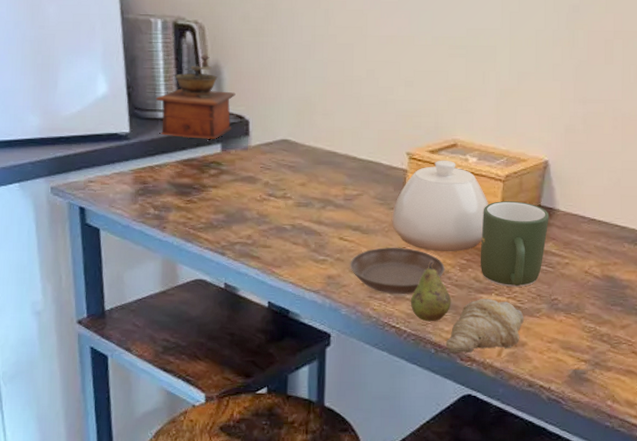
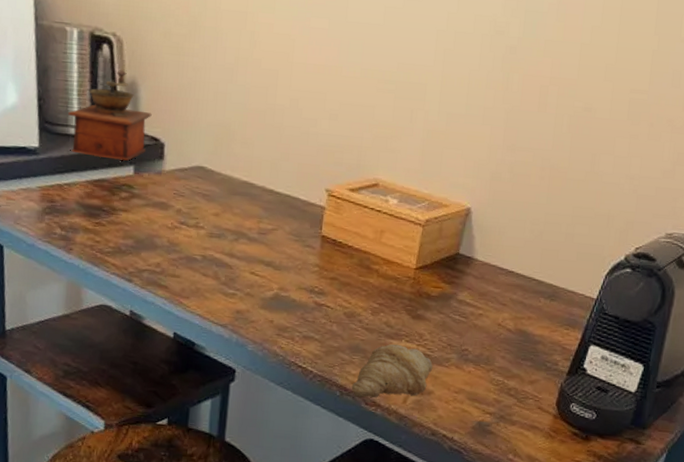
saucer: present [350,247,445,295] -> none [260,285,356,335]
sugar bowl: present [391,160,489,251] -> none [305,199,407,295]
fruit: present [410,261,452,322] -> none [318,302,361,364]
mug: present [480,201,549,288] -> none [392,246,467,336]

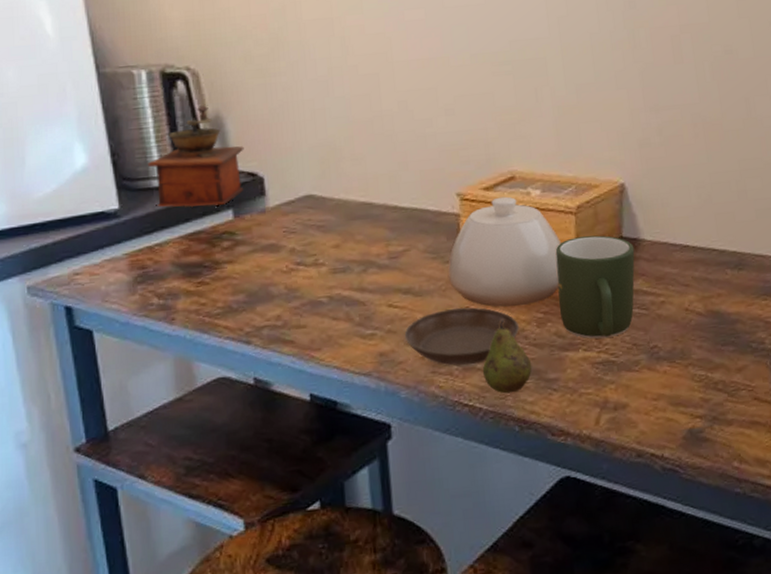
saucer: none [260,285,356,335] -> present [404,307,519,366]
sugar bowl: none [305,199,407,295] -> present [447,196,562,307]
fruit: none [318,302,361,364] -> present [482,319,532,394]
croissant: present [351,344,433,398] -> none [531,355,621,429]
mug: none [392,246,467,336] -> present [555,235,635,339]

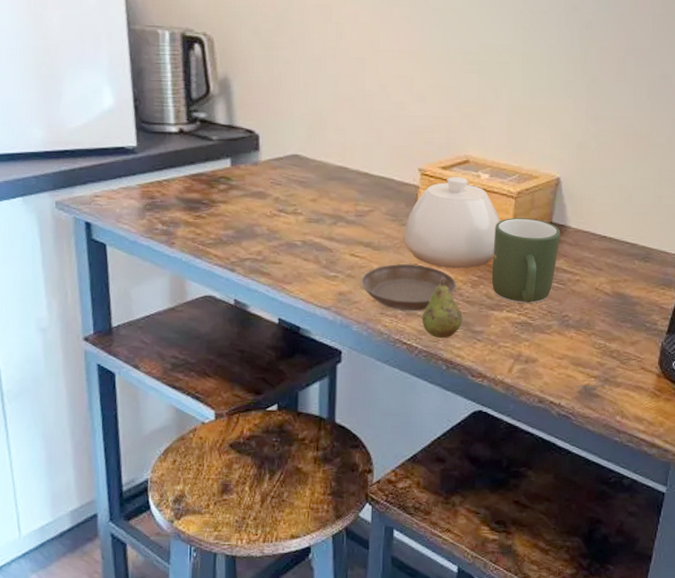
coffee grinder: present [147,105,244,208] -> none [163,67,245,154]

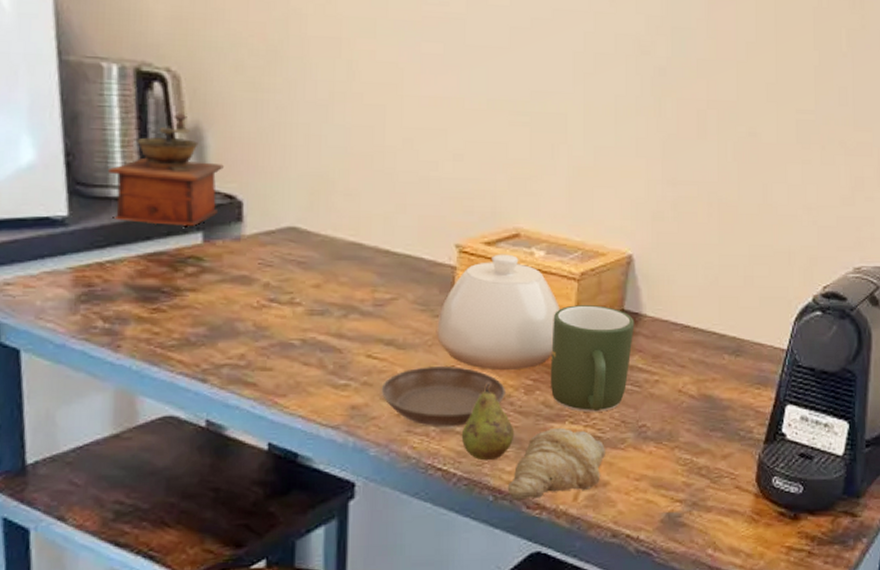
coffee grinder: none [163,67,245,154] -> present [107,113,224,226]
croissant: none [457,315,535,370] -> present [507,427,605,500]

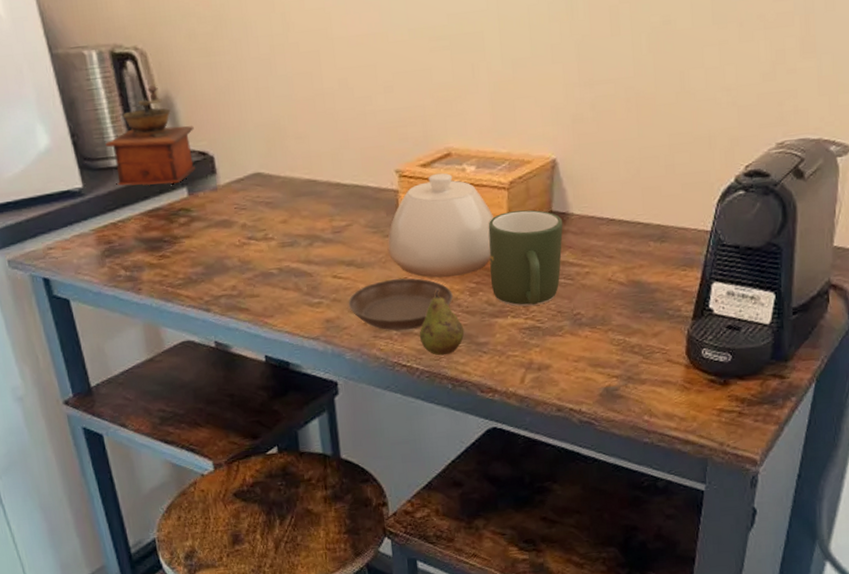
croissant: present [507,427,605,500] -> none [462,322,546,386]

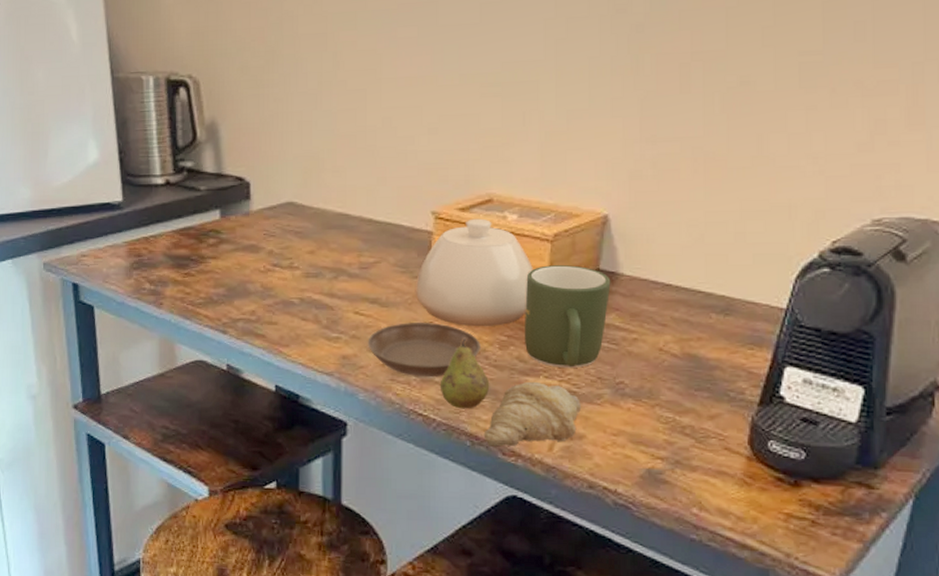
coffee grinder: present [104,85,196,186] -> none [148,112,234,205]
croissant: none [462,322,546,386] -> present [483,381,581,447]

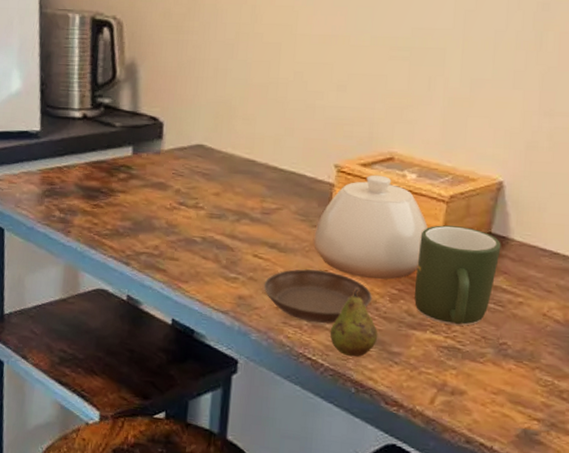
croissant: present [483,381,581,447] -> none [368,335,464,397]

